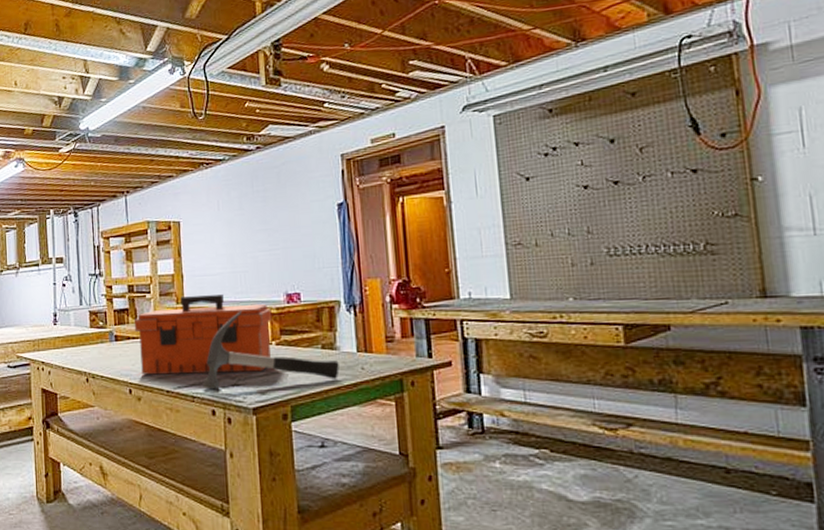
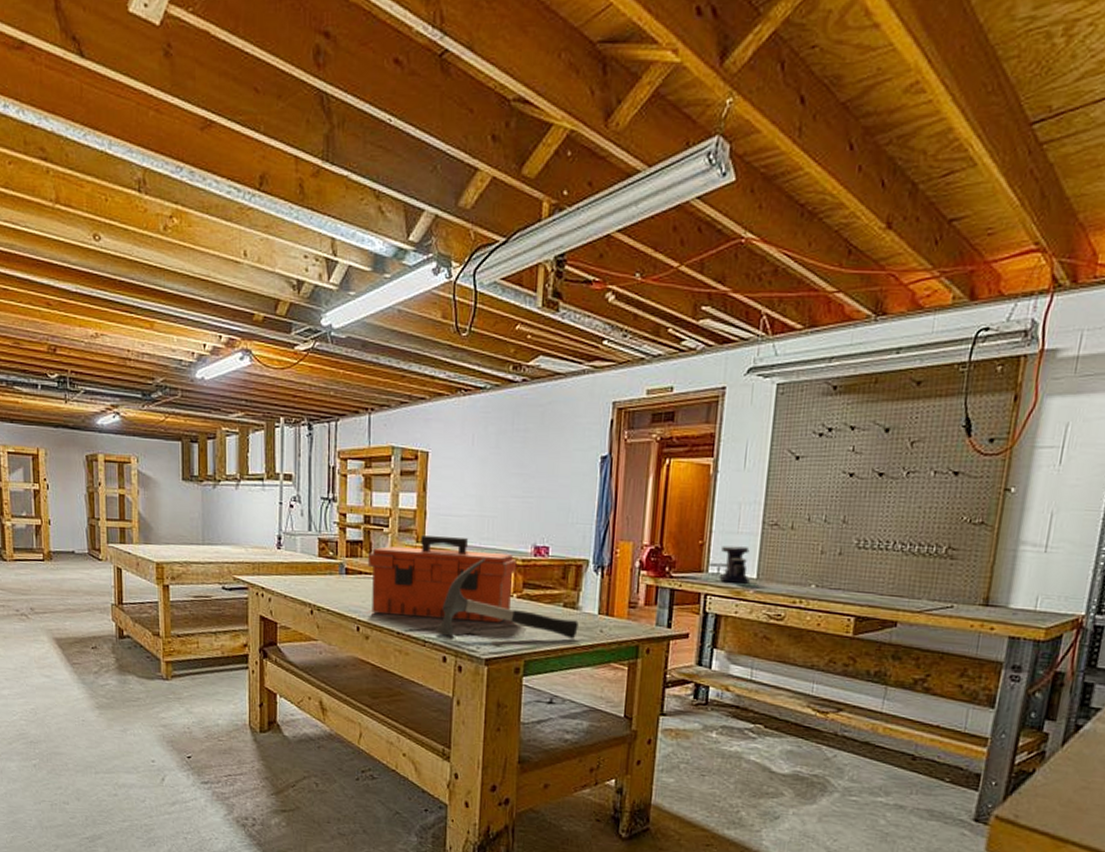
bench vise: none [458,269,504,306] -> present [708,545,750,584]

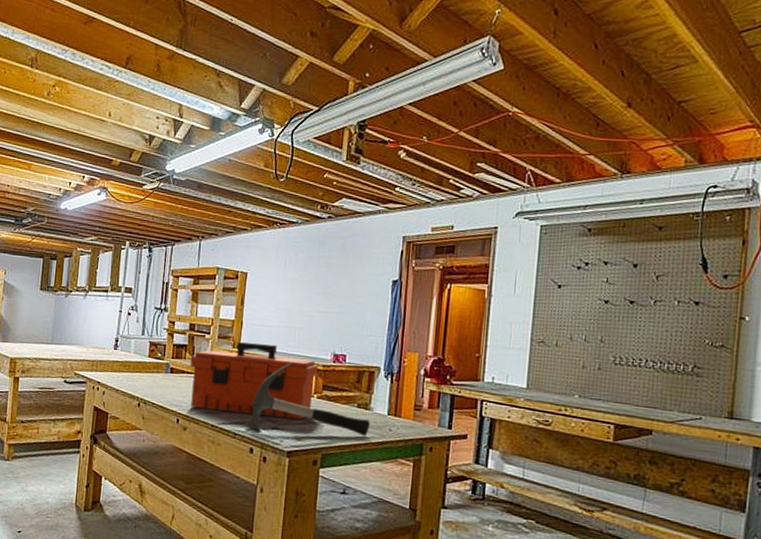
bench vise: present [708,545,750,584] -> none [484,358,520,392]

